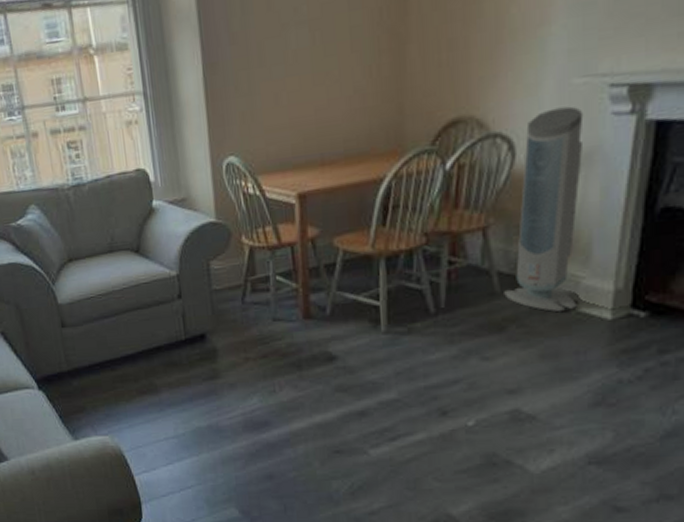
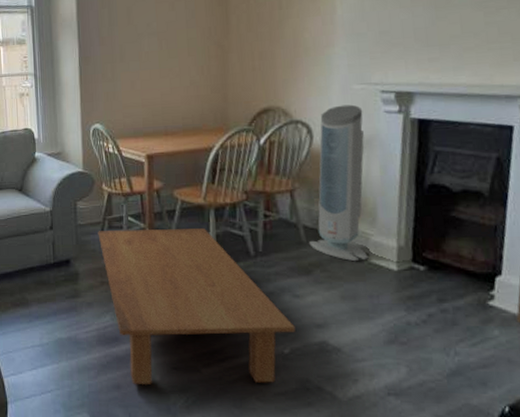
coffee table: none [238,284,482,473] -> present [98,228,295,386]

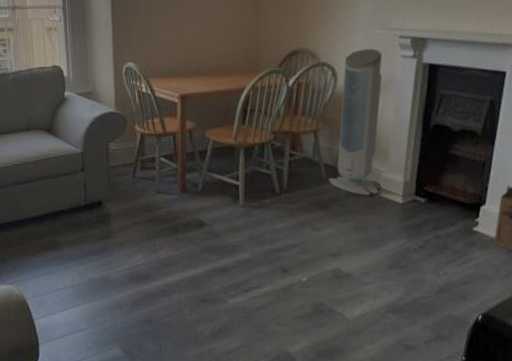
coffee table: present [98,228,295,386] -> none [130,168,313,318]

